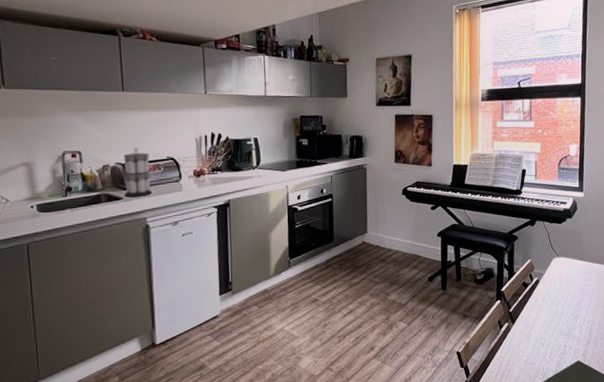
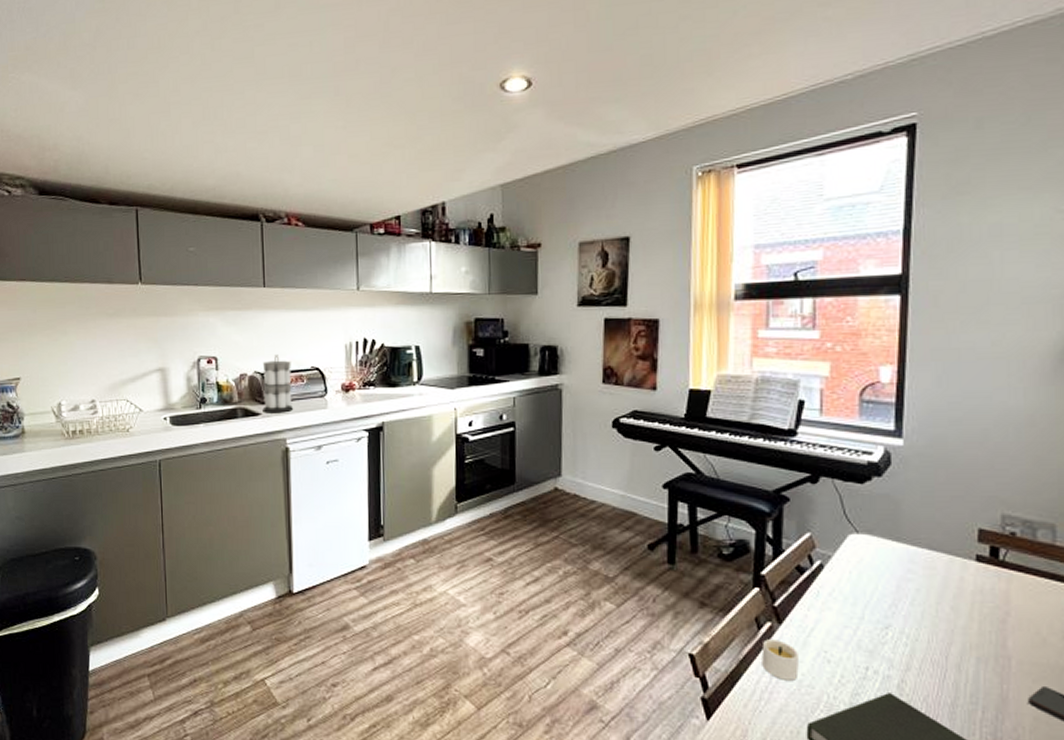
candle: none [502,334,525,362] -> present [761,639,799,681]

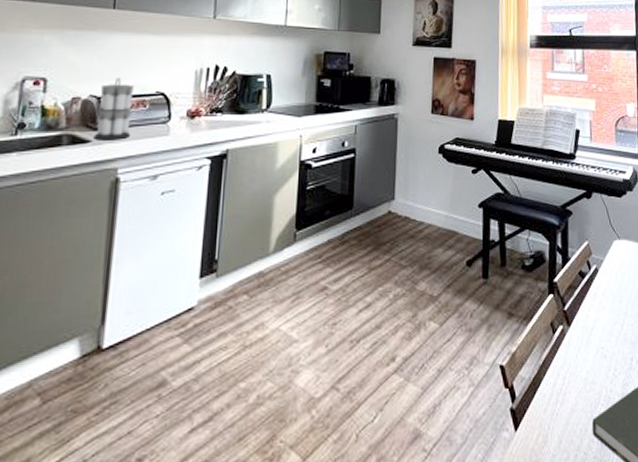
candle: present [761,639,799,681] -> none [556,341,585,380]

